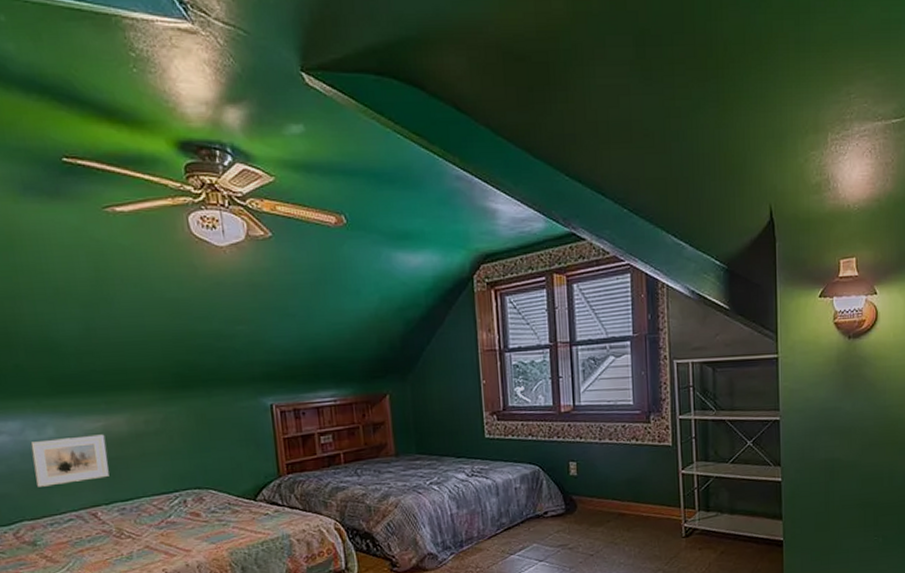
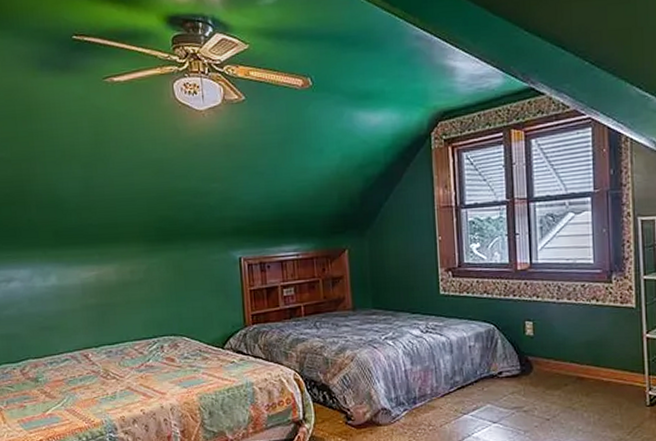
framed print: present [30,434,109,487] -> none [37,282,100,329]

